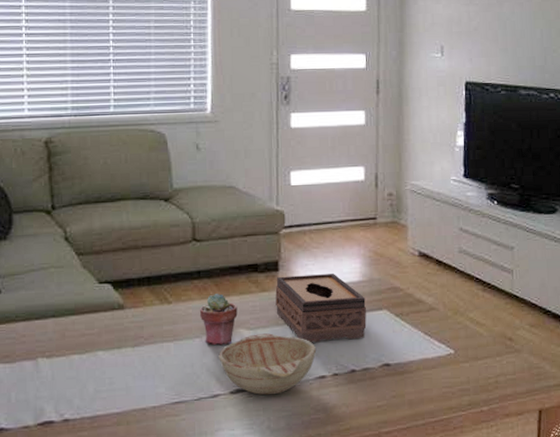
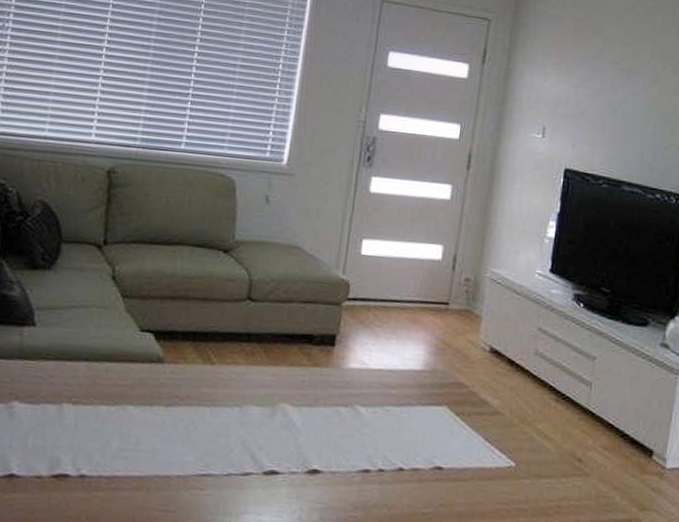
potted succulent: present [199,294,238,346] -> none [242,361,285,419]
decorative bowl: present [219,333,317,395] -> none [256,411,364,483]
tissue box: present [275,274,367,343] -> none [325,352,426,434]

